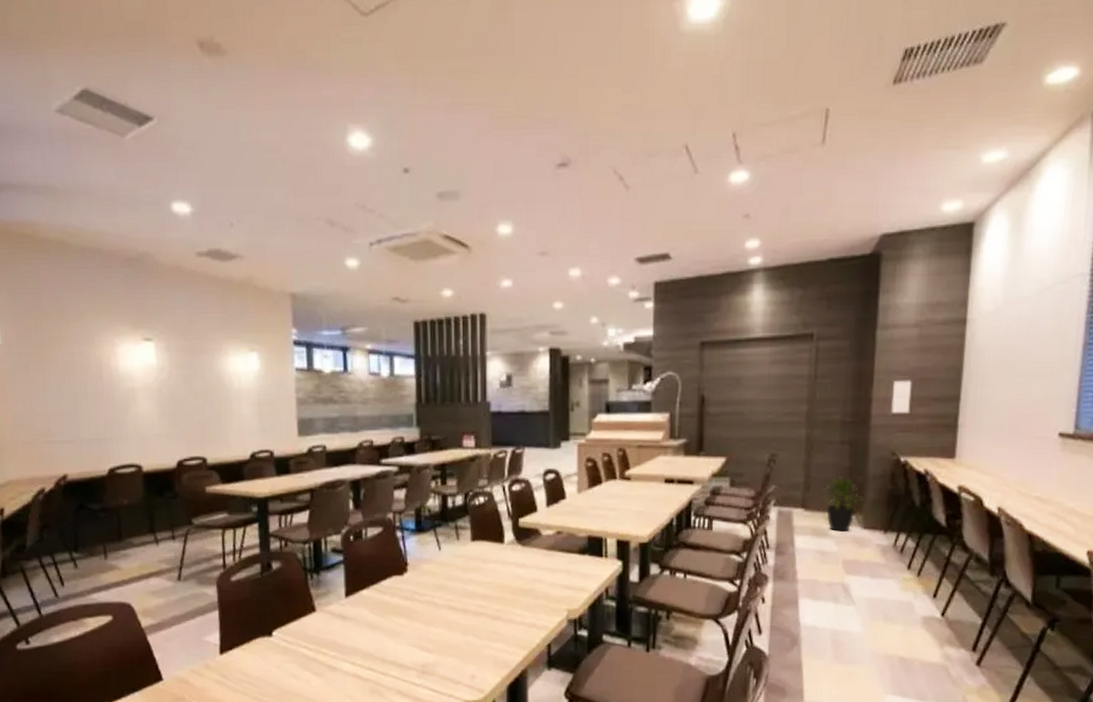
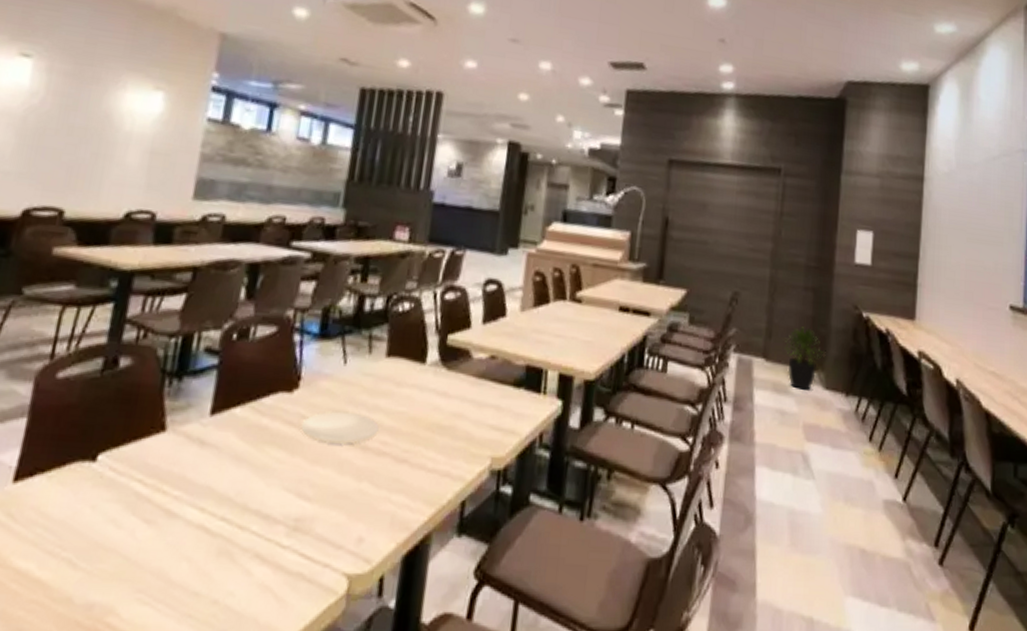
plate: none [414,585,474,610] -> present [301,411,379,444]

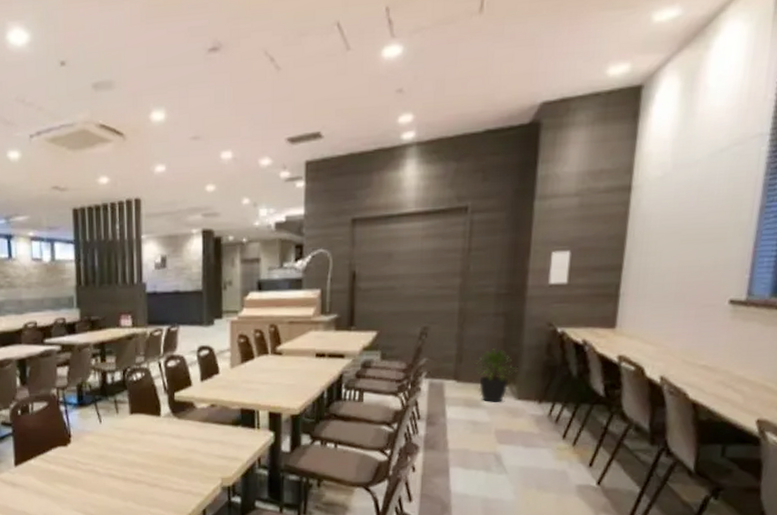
plate: present [301,411,379,444] -> none [77,455,133,478]

